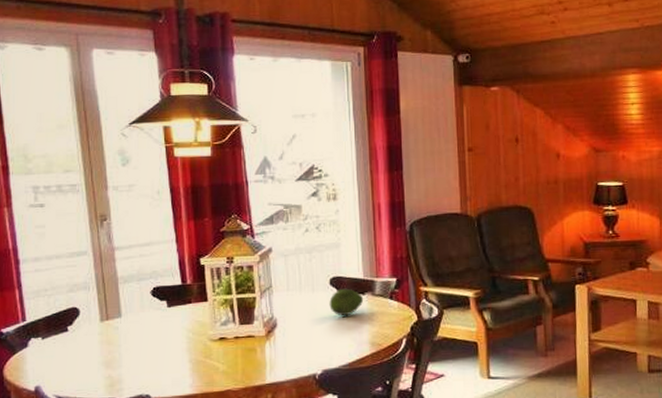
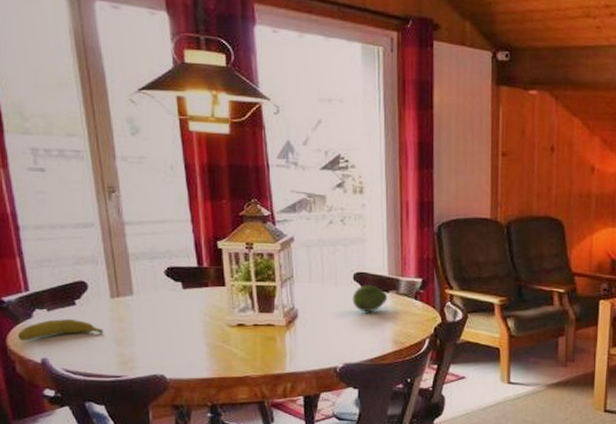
fruit: none [14,346,94,370] -> present [18,319,104,341]

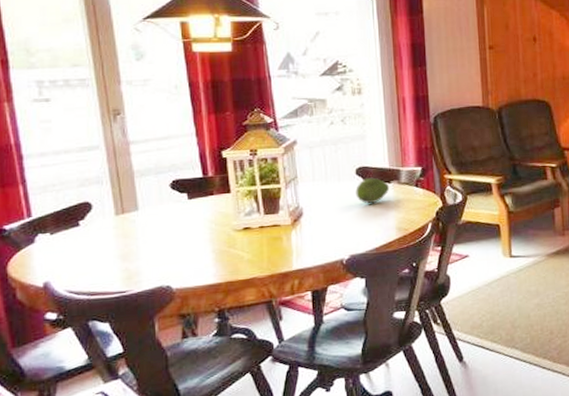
fruit: present [18,319,104,341] -> none [20,240,109,267]

